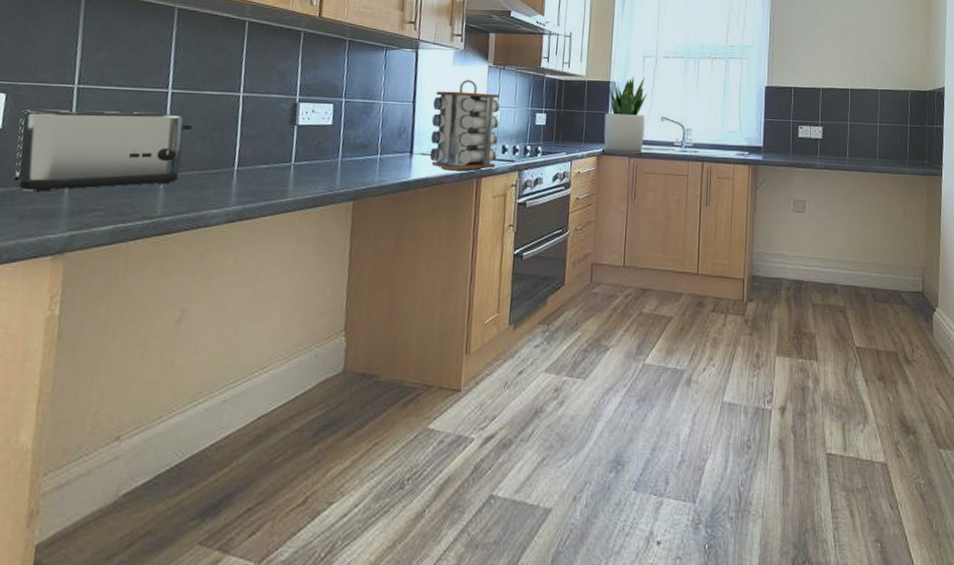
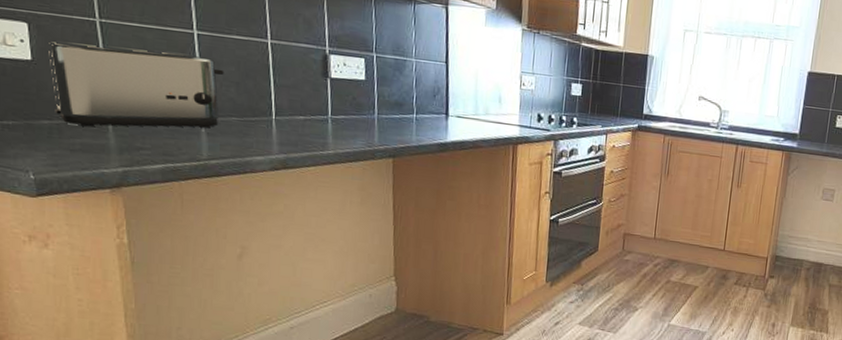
spice rack: present [429,79,500,171] -> none [465,42,535,137]
planter: present [603,75,648,156] -> none [639,50,686,133]

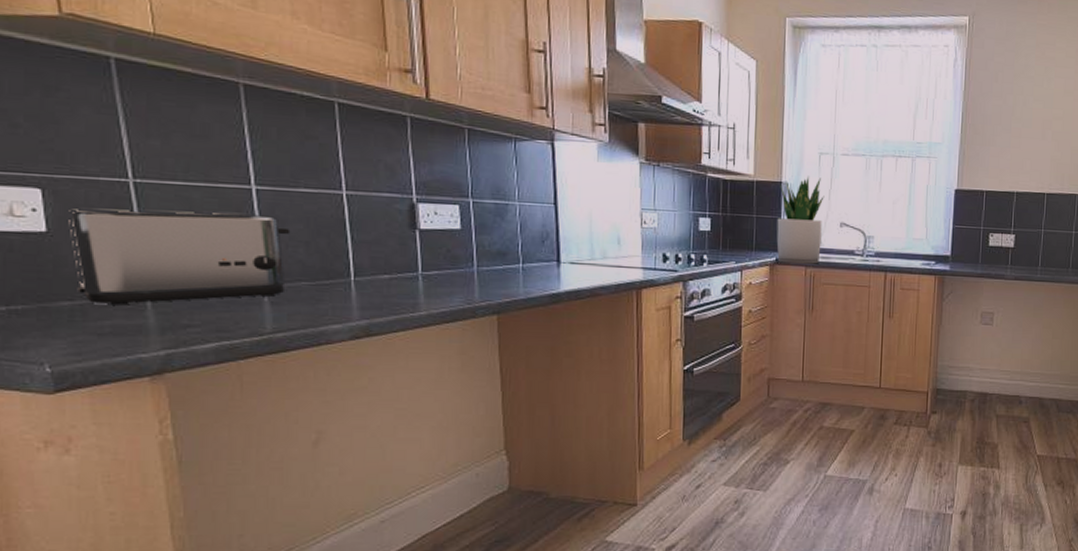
planter: none [639,50,686,133] -> present [776,175,825,265]

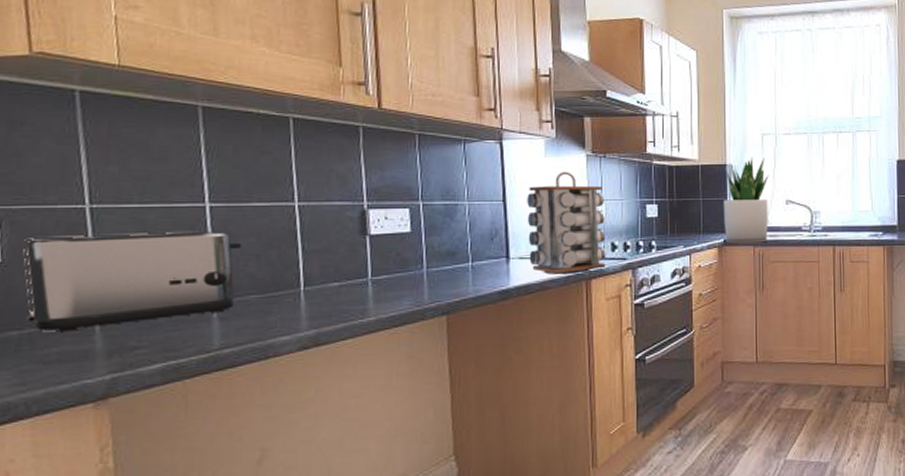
spice rack: none [578,178,658,282] -> present [527,171,606,274]

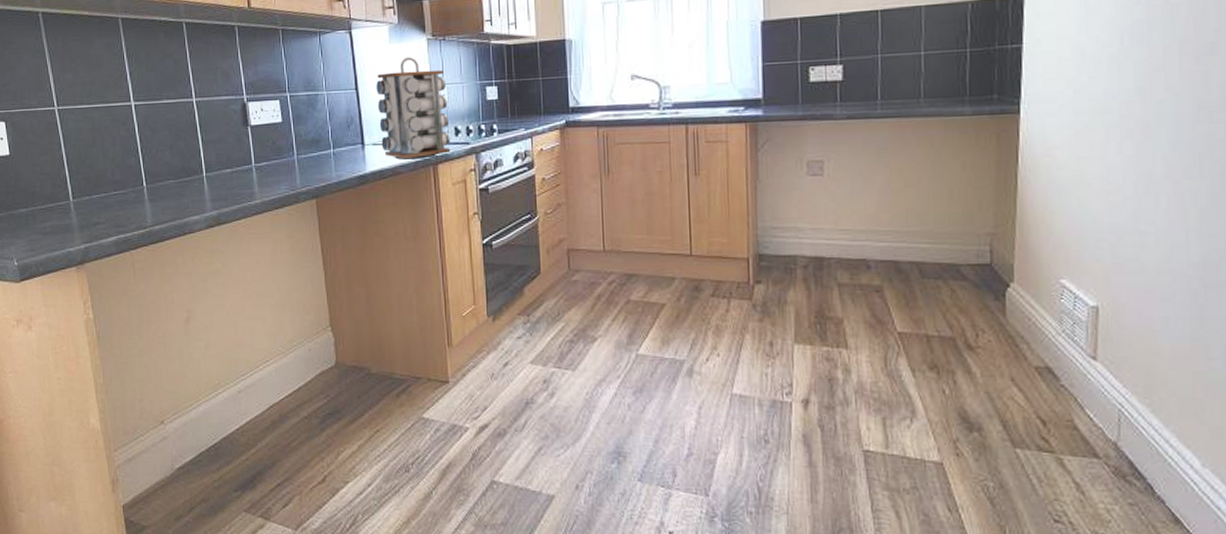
toaster: present [23,230,242,332] -> none [21,125,159,210]
planter: present [723,156,769,245] -> none [564,28,613,126]

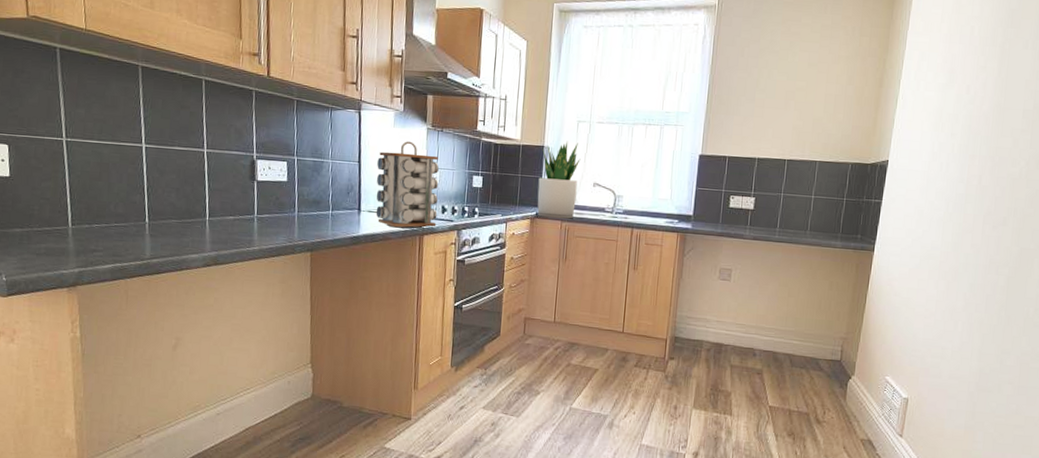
planter: none [564,28,613,126] -> present [537,140,581,220]

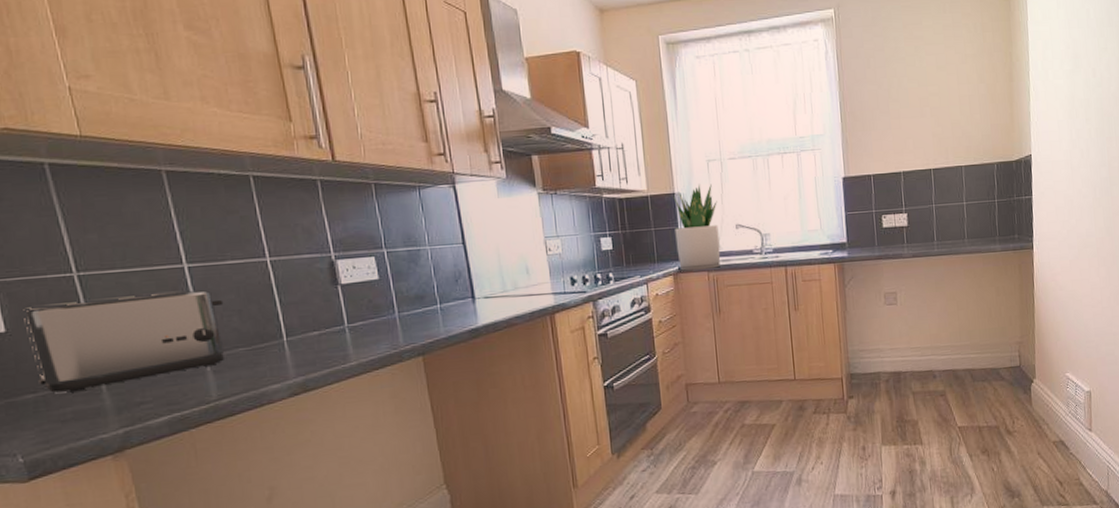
toaster: none [23,160,167,233] -> present [23,289,225,393]
spice rack: present [376,141,439,229] -> none [485,210,568,311]

